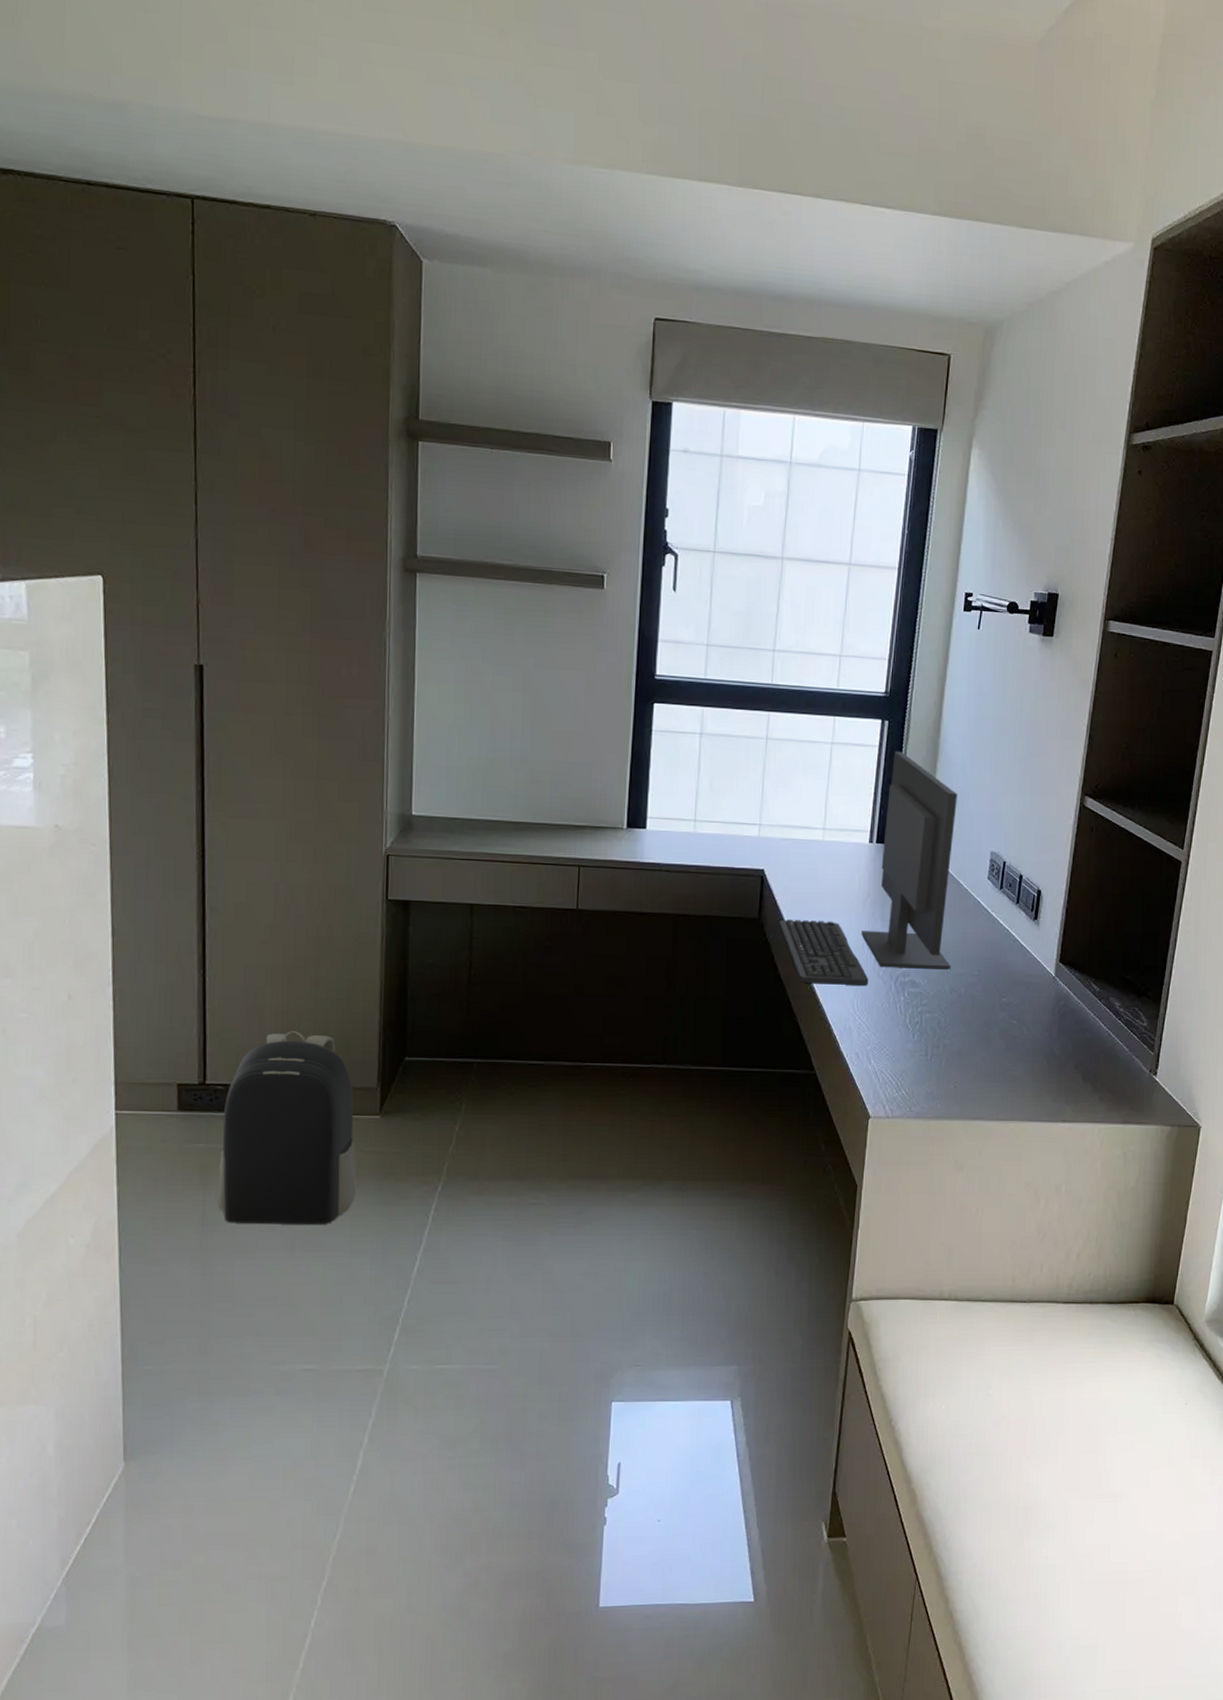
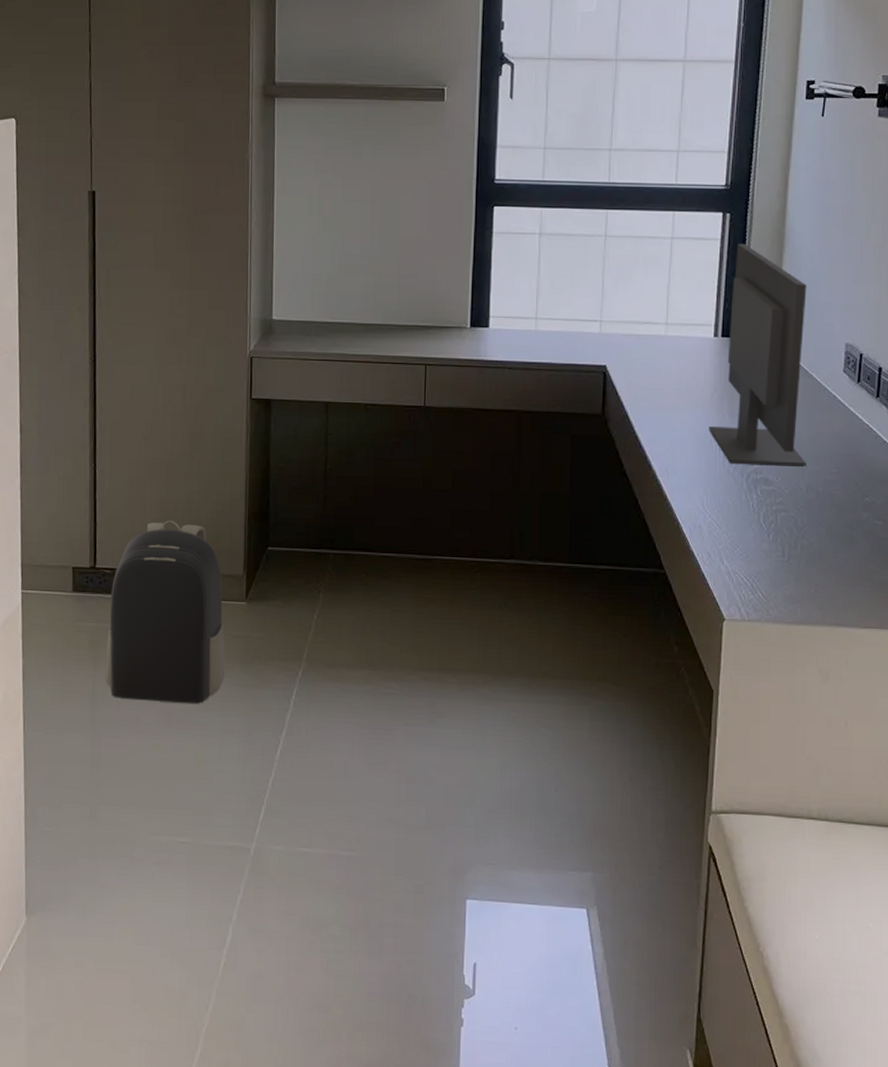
computer keyboard: present [778,919,869,985] -> none [622,415,718,483]

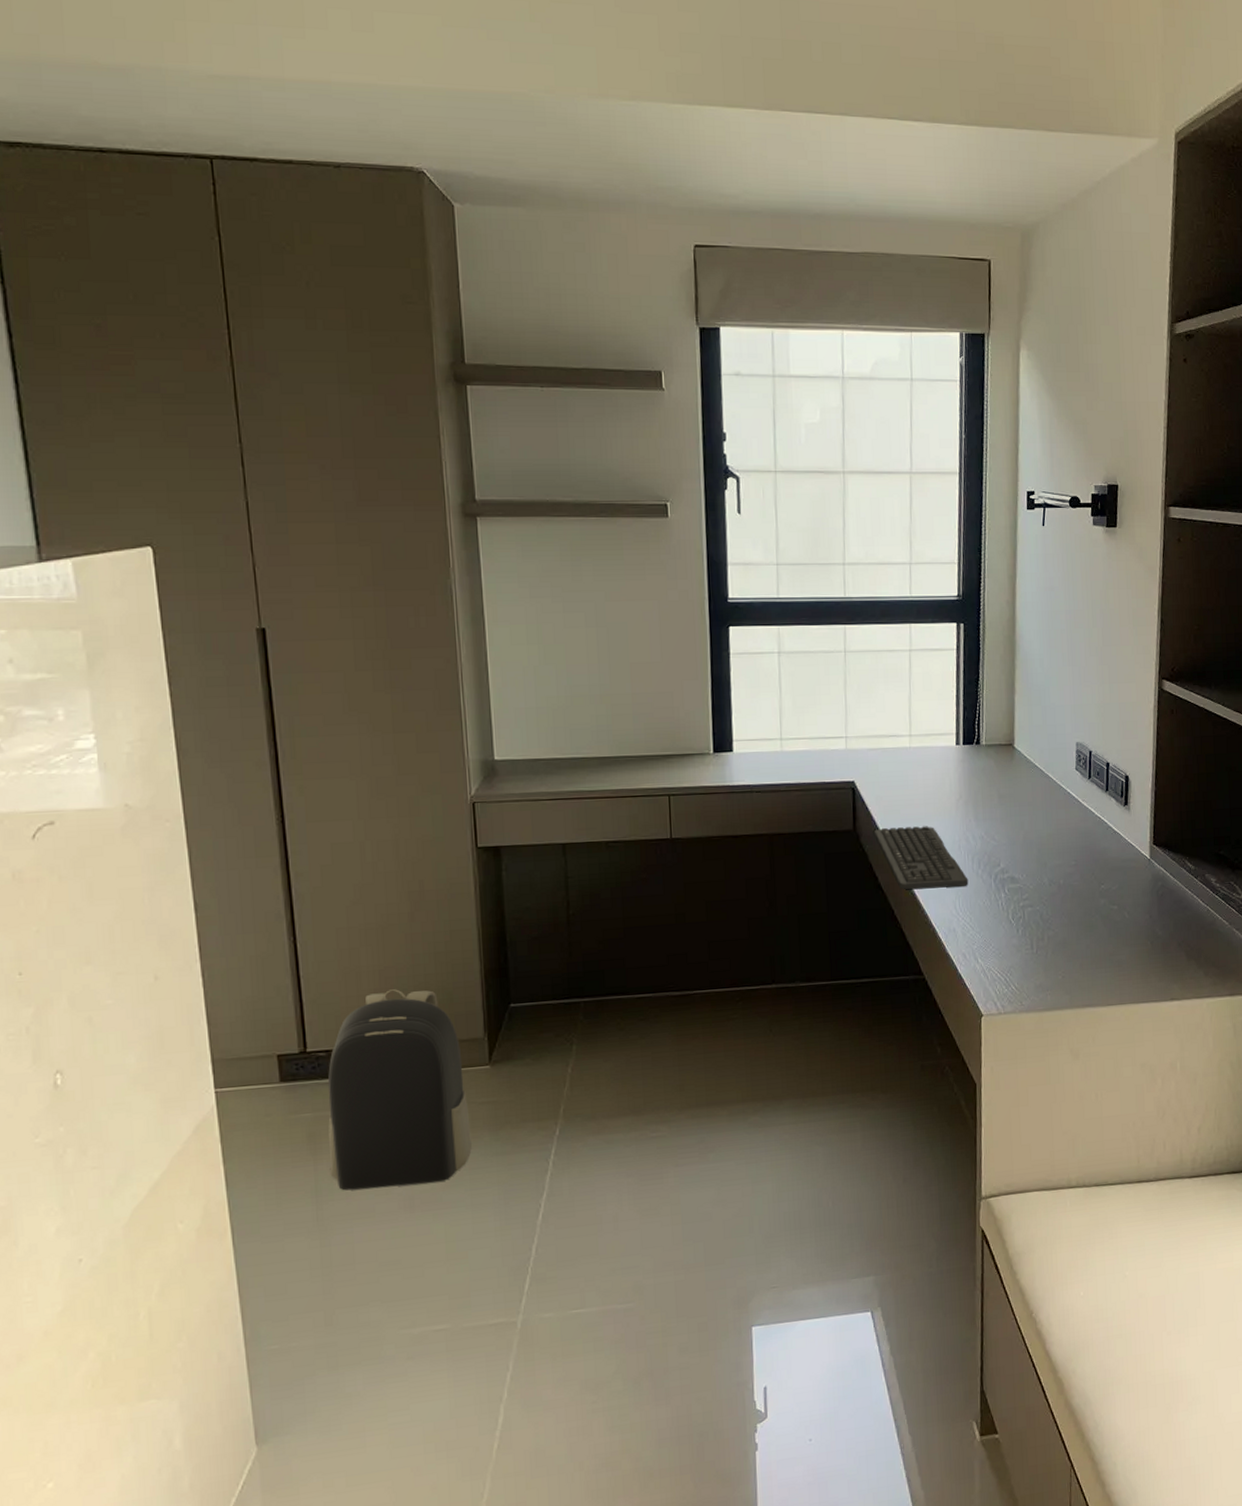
computer keyboard: none [622,415,718,483] -> present [873,826,969,890]
computer monitor: present [709,243,807,467] -> none [956,652,1048,866]

